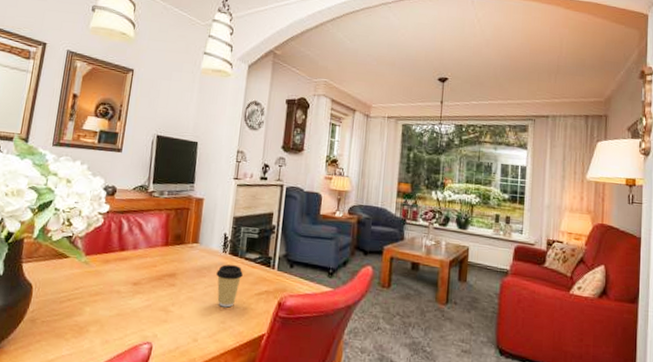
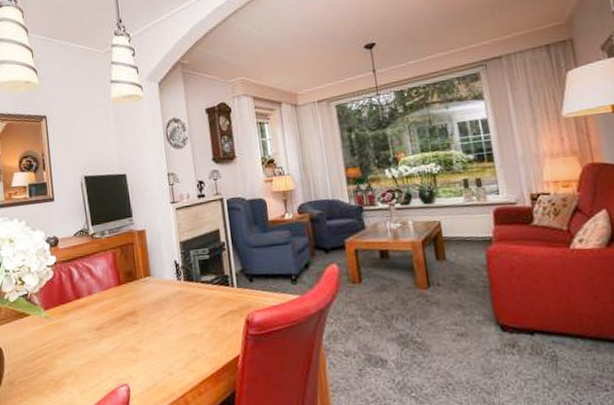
coffee cup: present [216,264,243,308] -> none [175,291,203,336]

